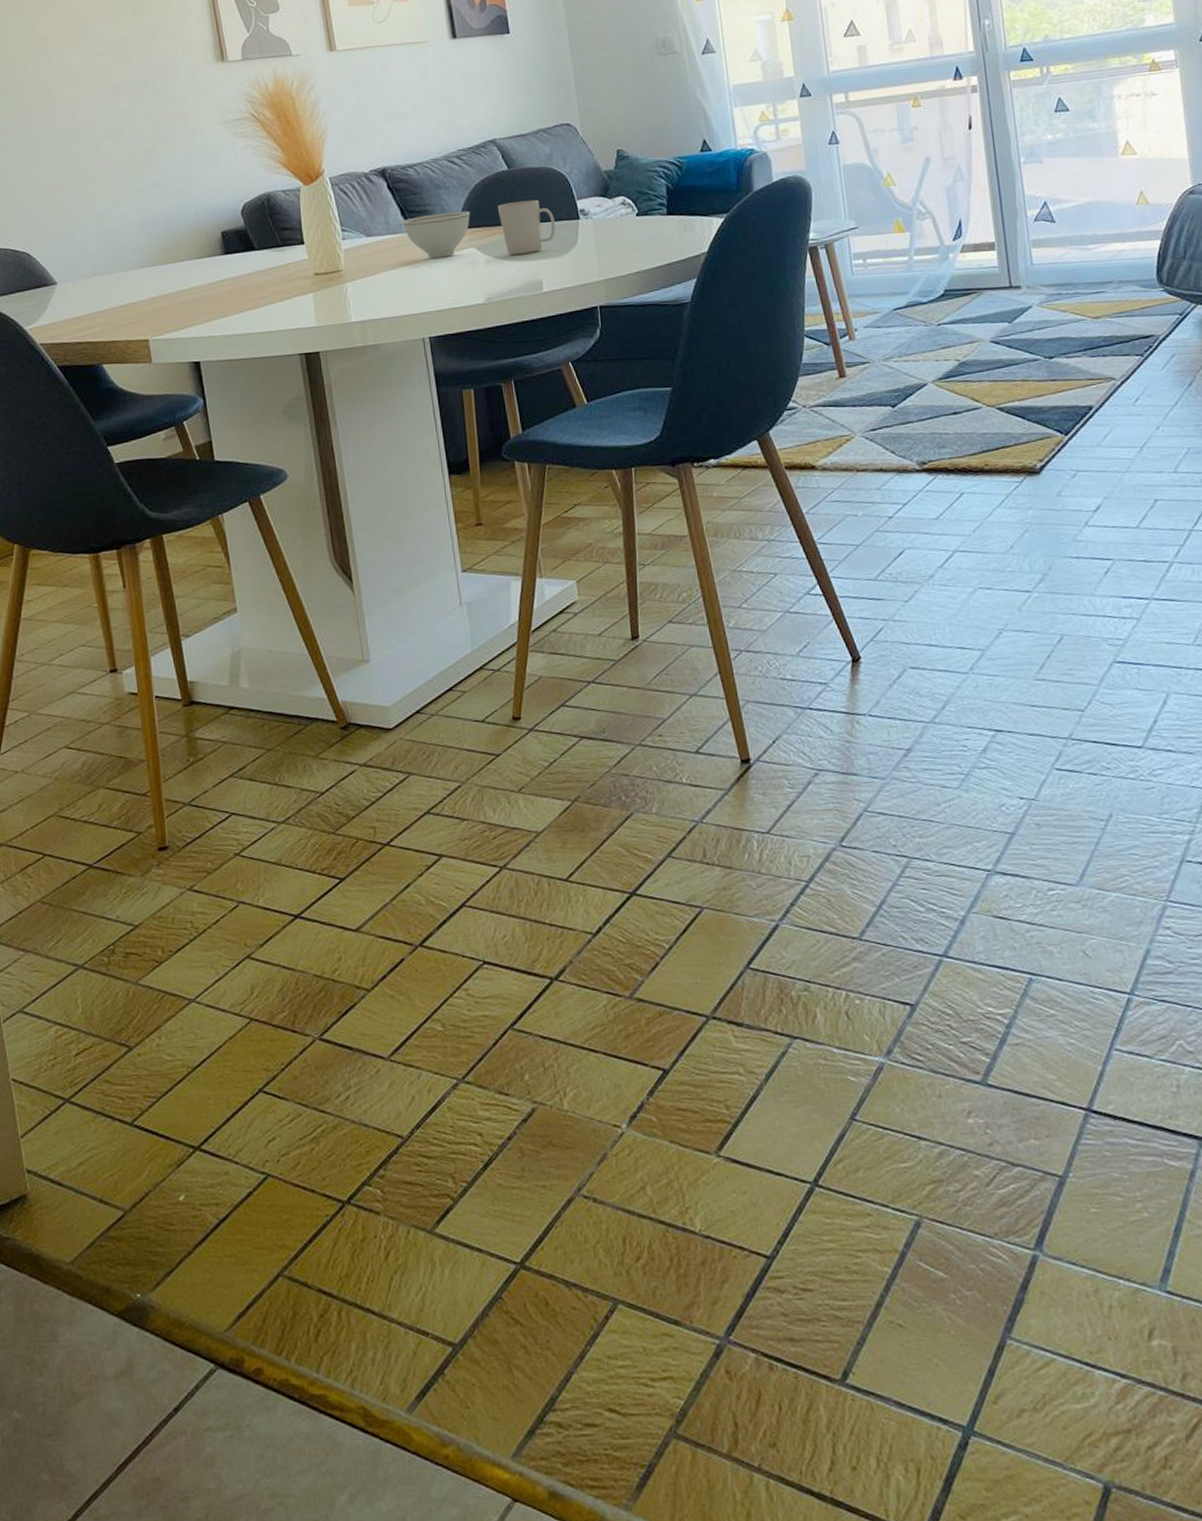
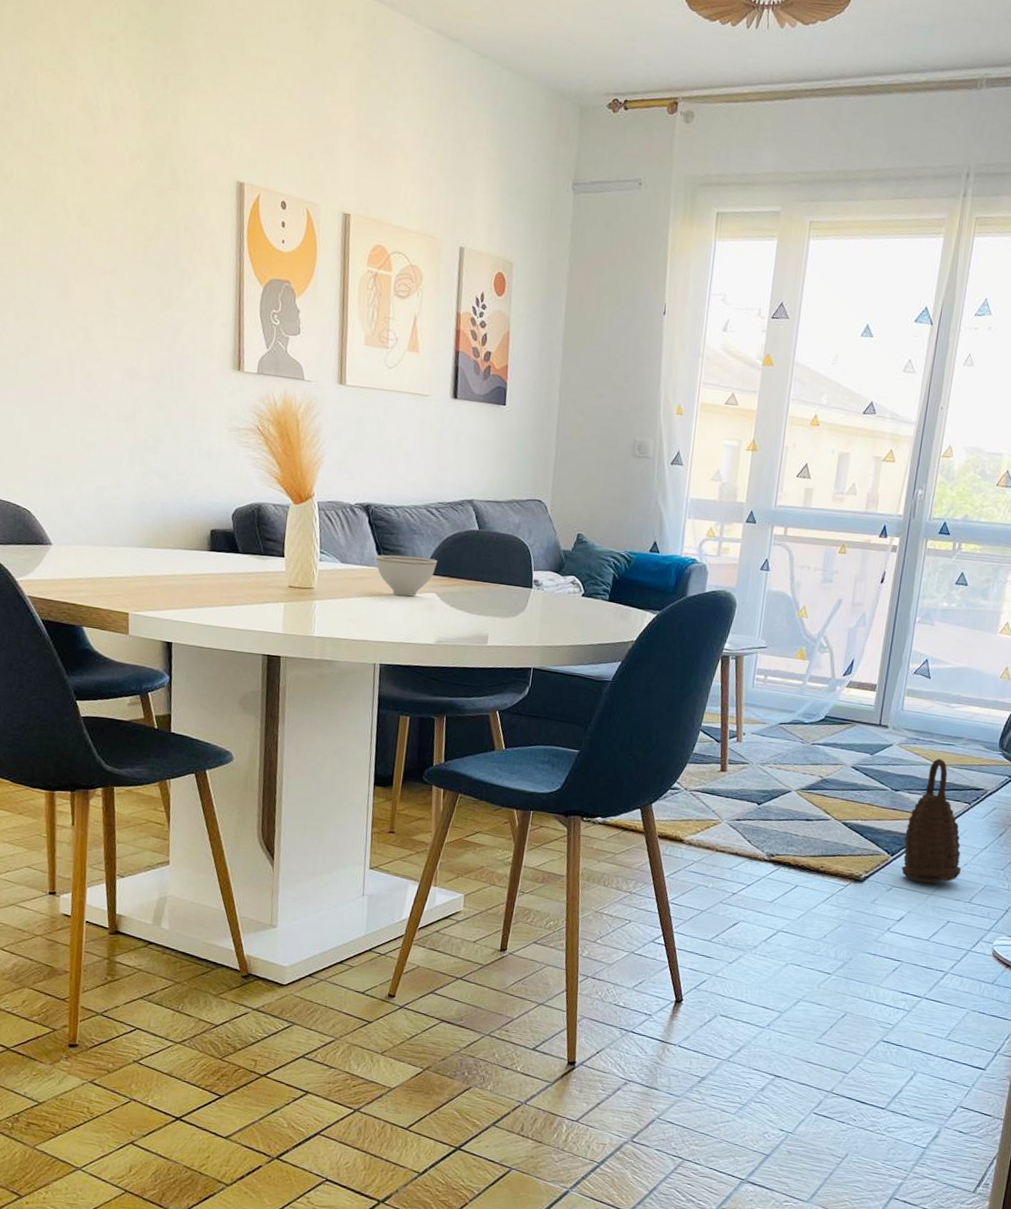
mug: present [497,199,556,255] -> none [462,559,511,609]
basket: none [1073,310,1154,460] -> present [902,758,961,883]

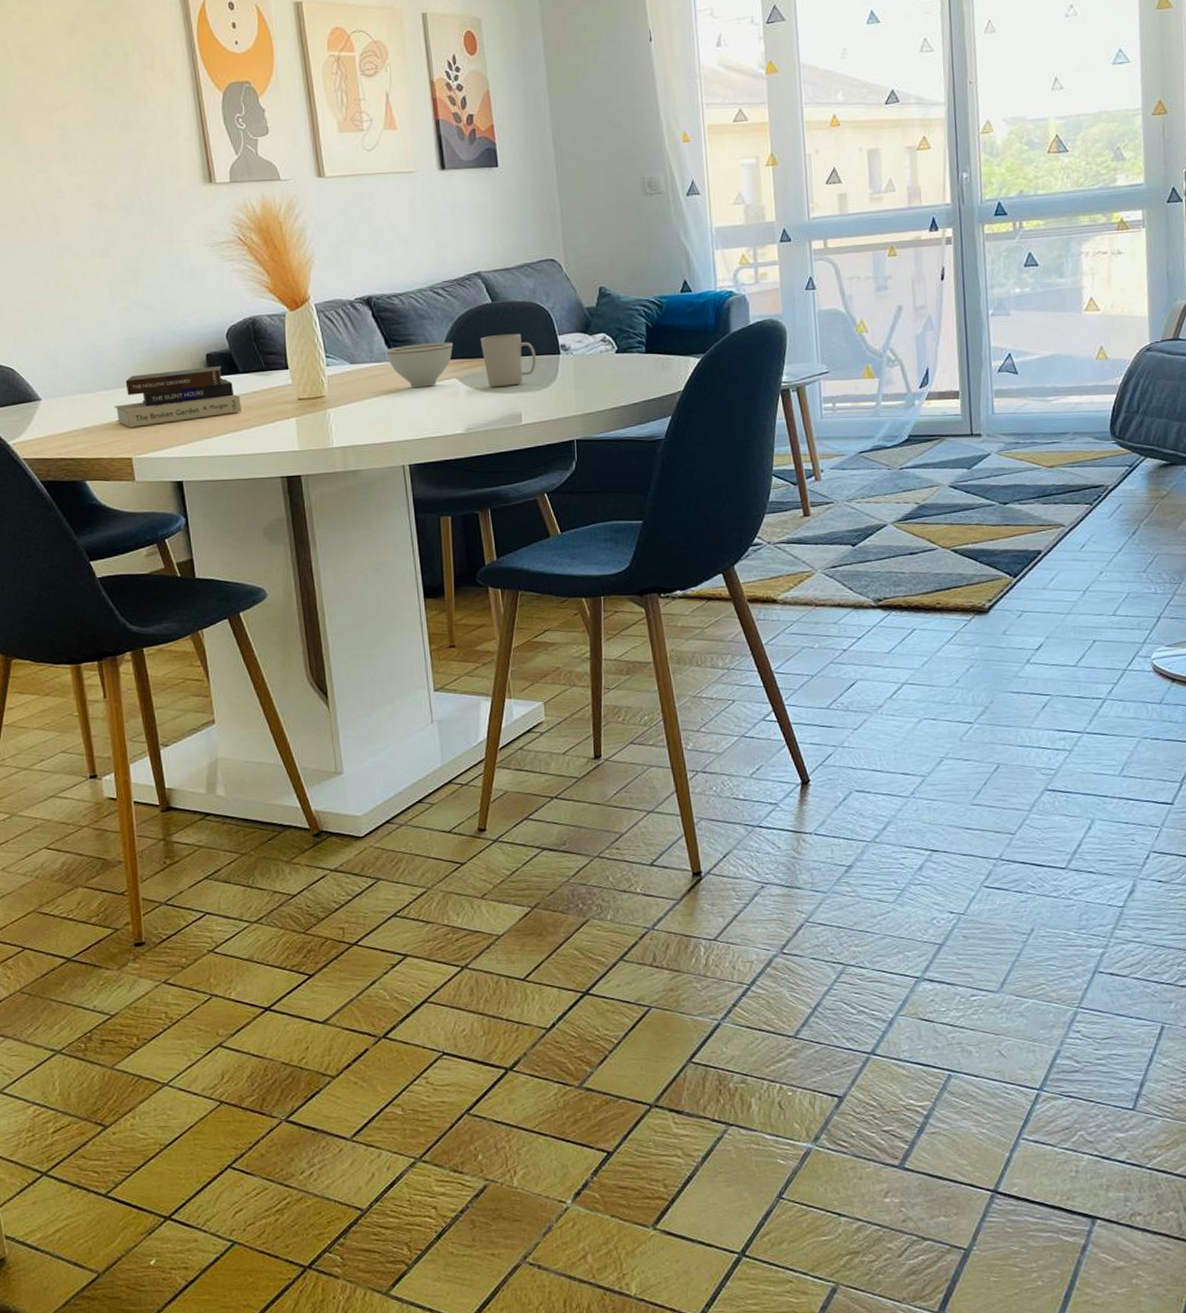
books: none [118,537,237,589] -> present [114,366,241,428]
mug: none [462,559,511,609] -> present [480,333,536,387]
basket: present [902,758,961,883] -> none [1024,460,1097,602]

